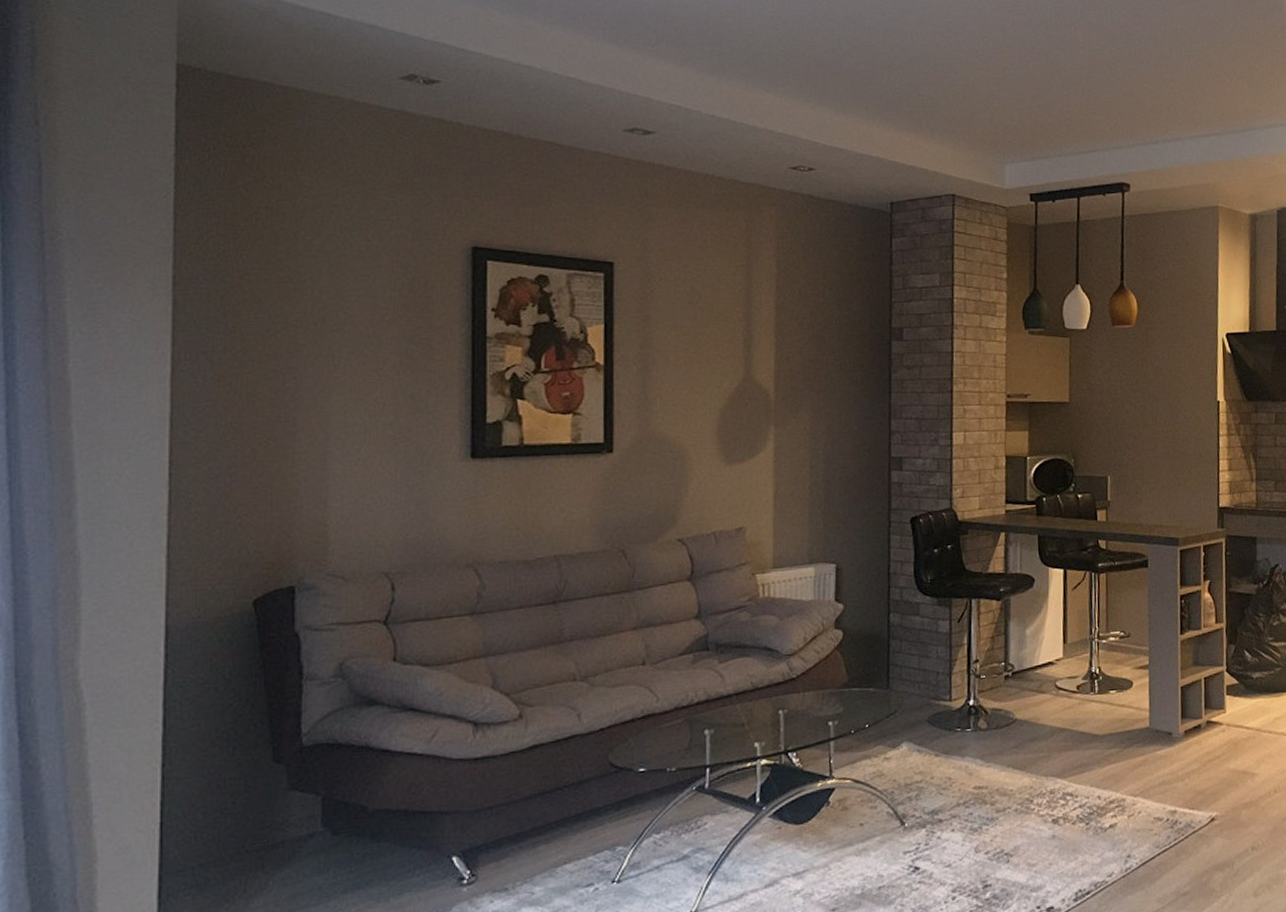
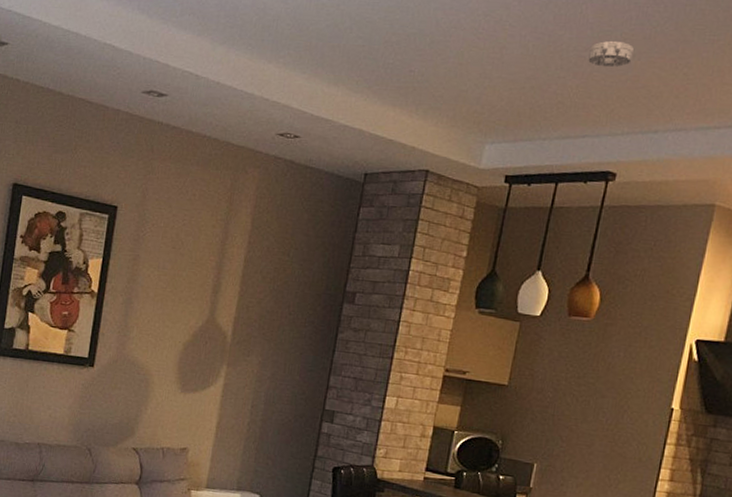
smoke detector: none [1085,58,1124,84] -> present [588,40,634,68]

